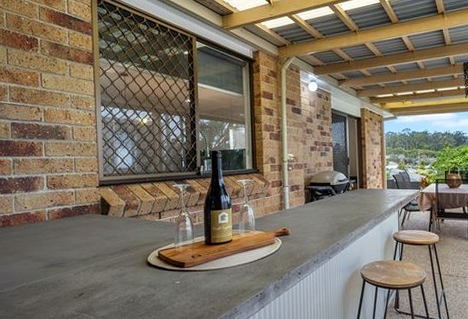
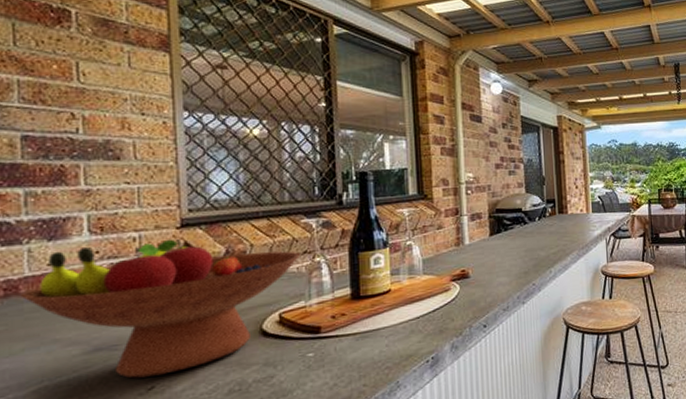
fruit bowl: none [11,194,172,287] -> present [20,239,300,378]

